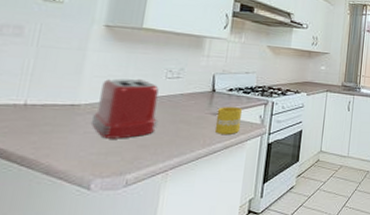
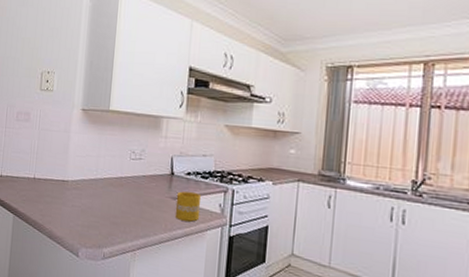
toaster: present [91,78,159,139] -> none [76,158,126,215]

